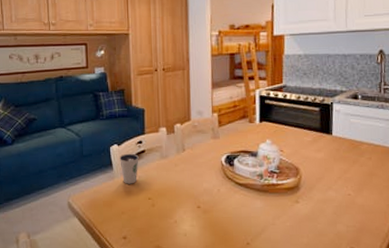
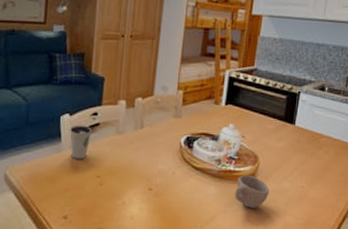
cup: none [280,187,316,219] -> present [234,175,270,208]

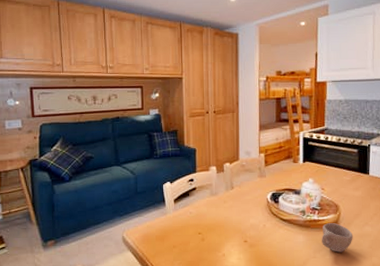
dixie cup: present [70,125,92,159] -> none [172,190,190,220]

